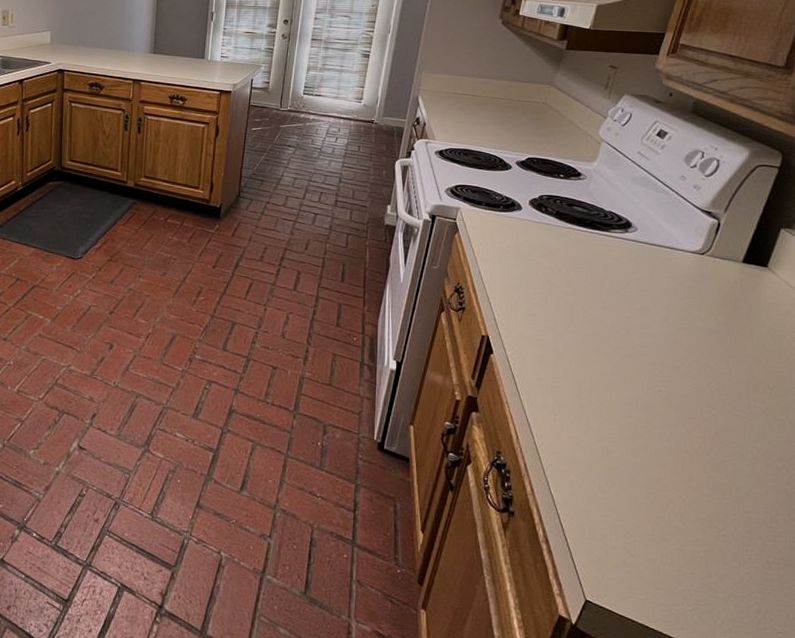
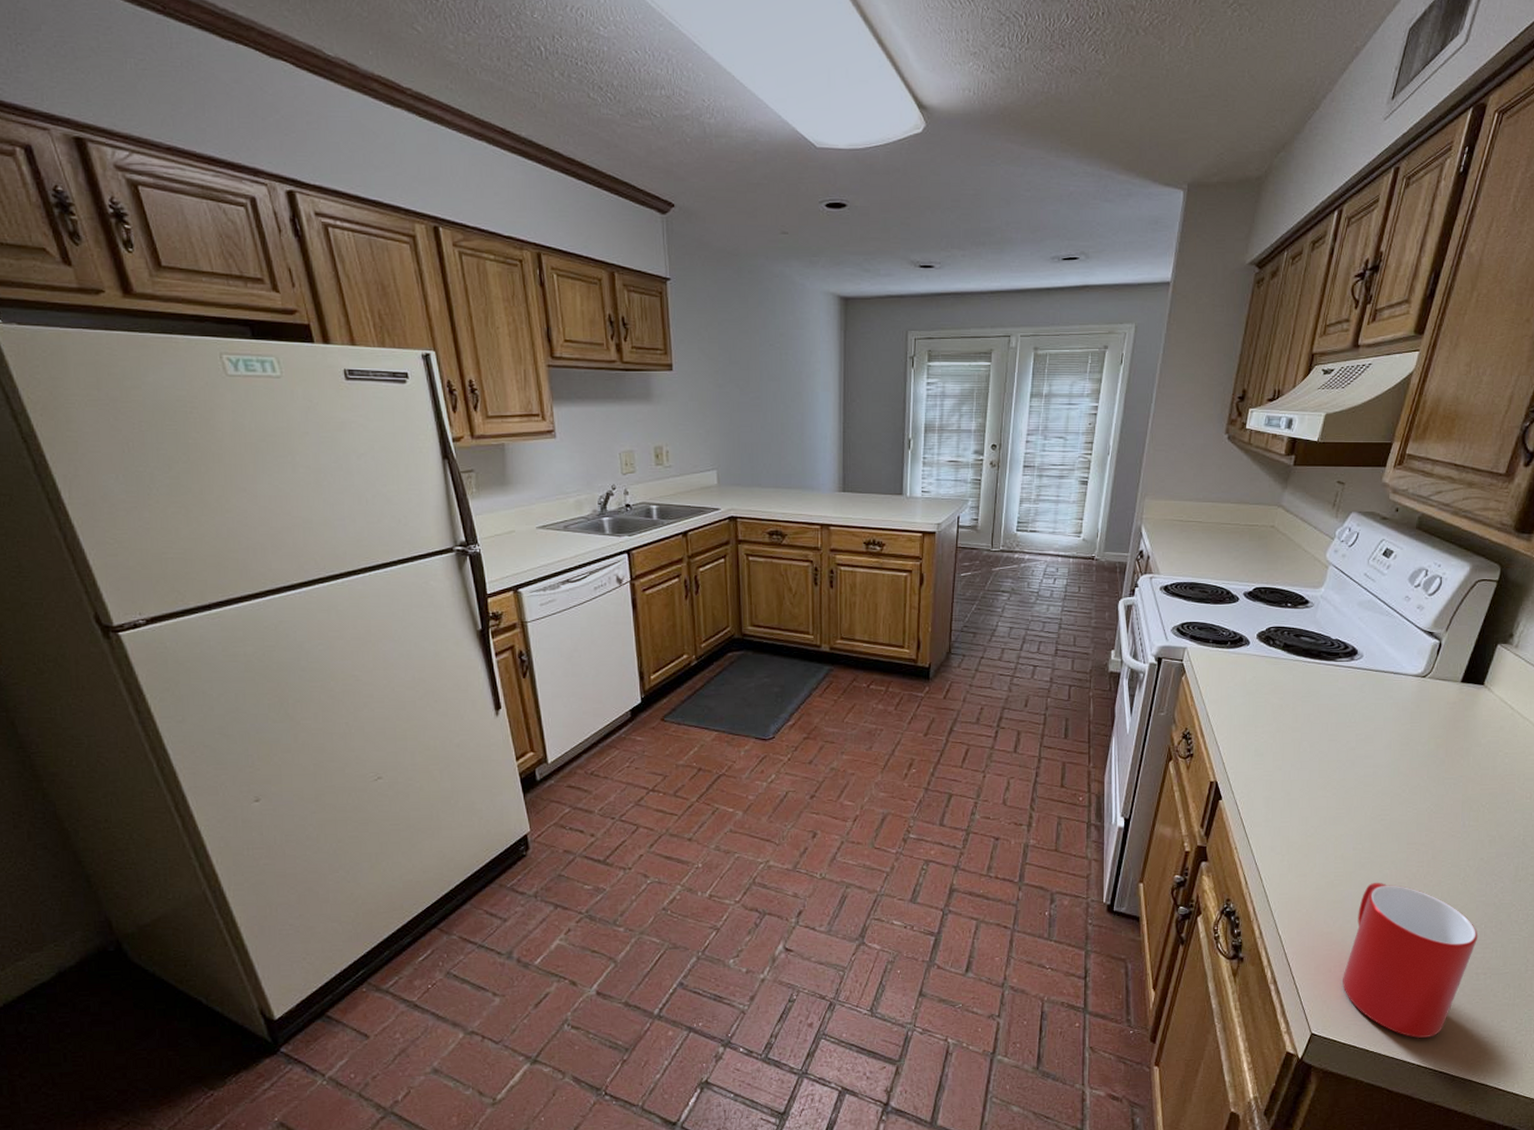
cup: none [619,452,769,623] -> present [1343,882,1478,1038]

